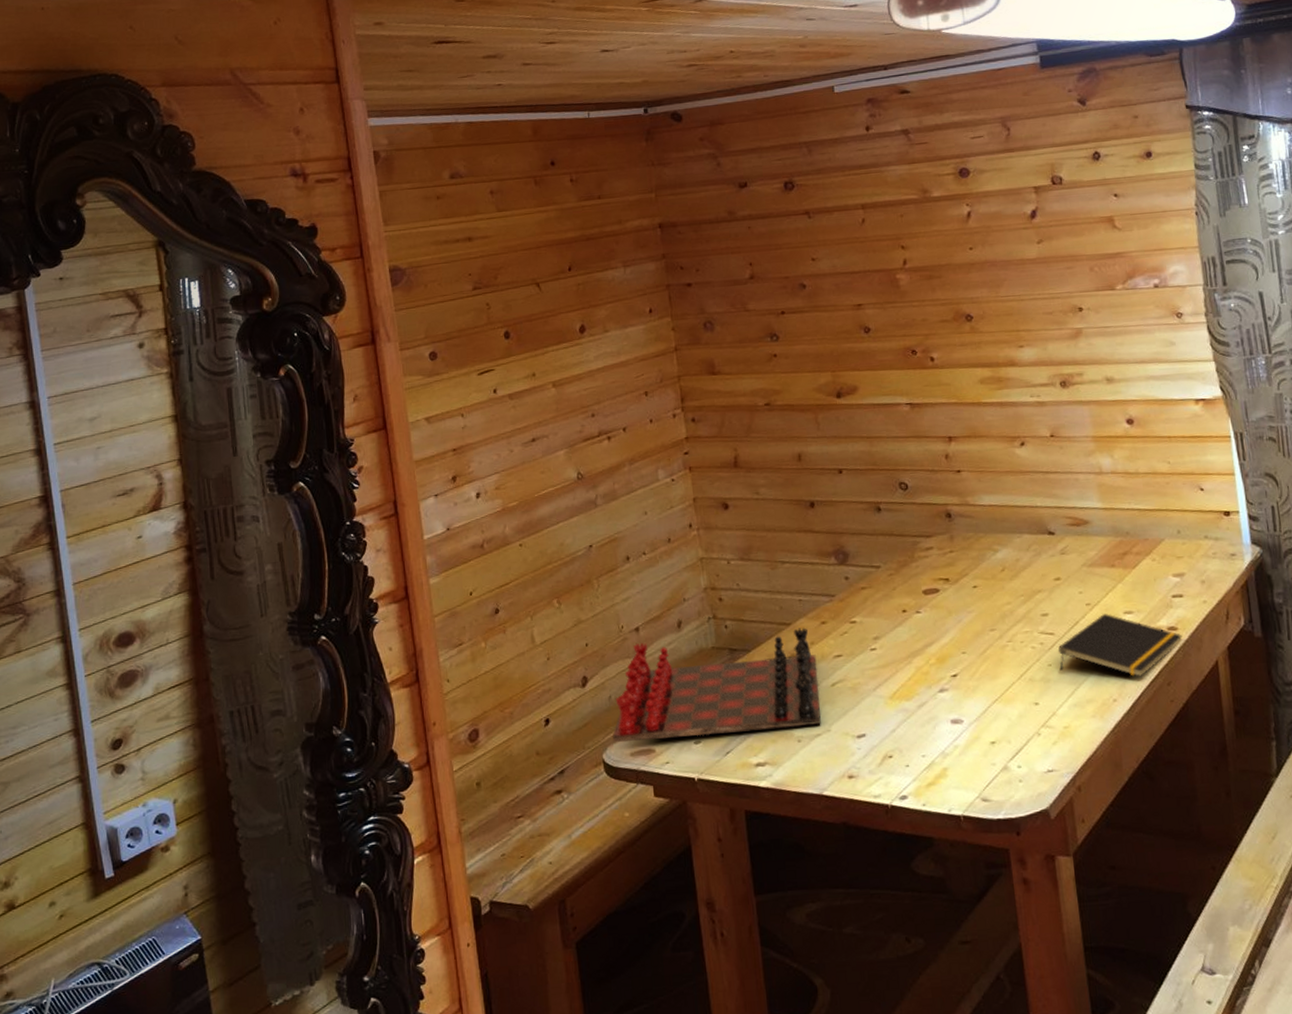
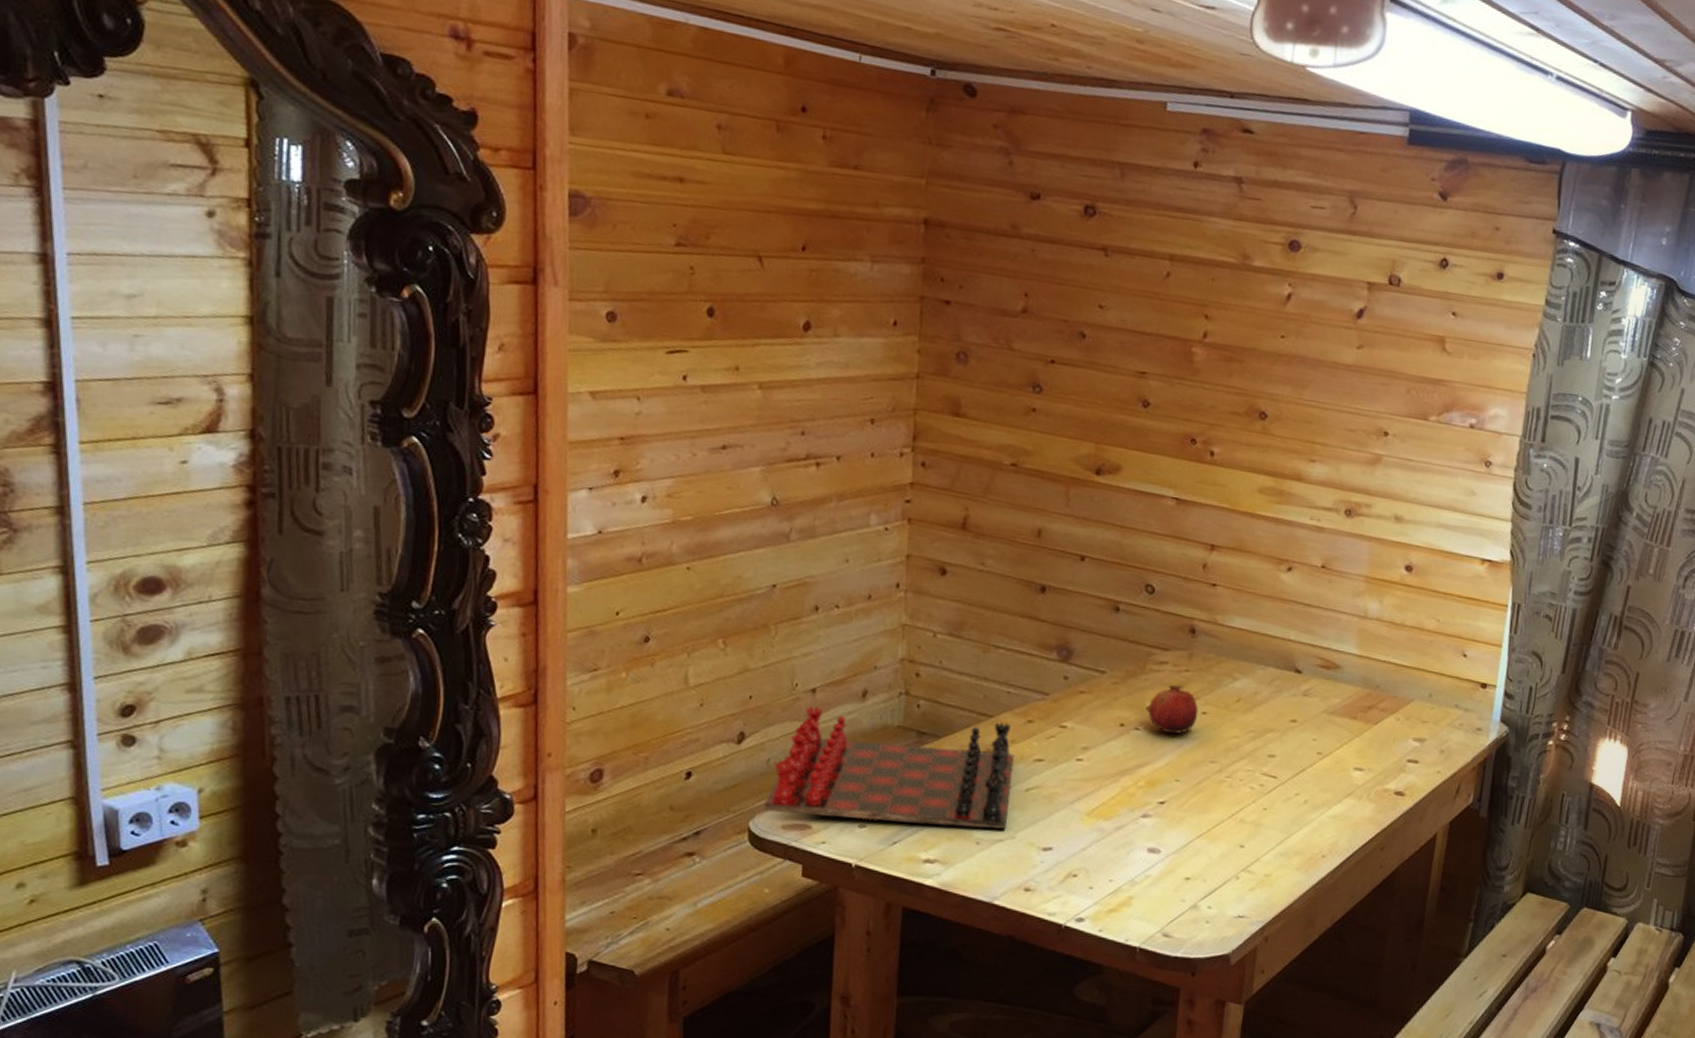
fruit: none [924,565,970,612] -> present [1148,684,1199,734]
notepad: present [1058,614,1182,677] -> none [1274,766,1408,837]

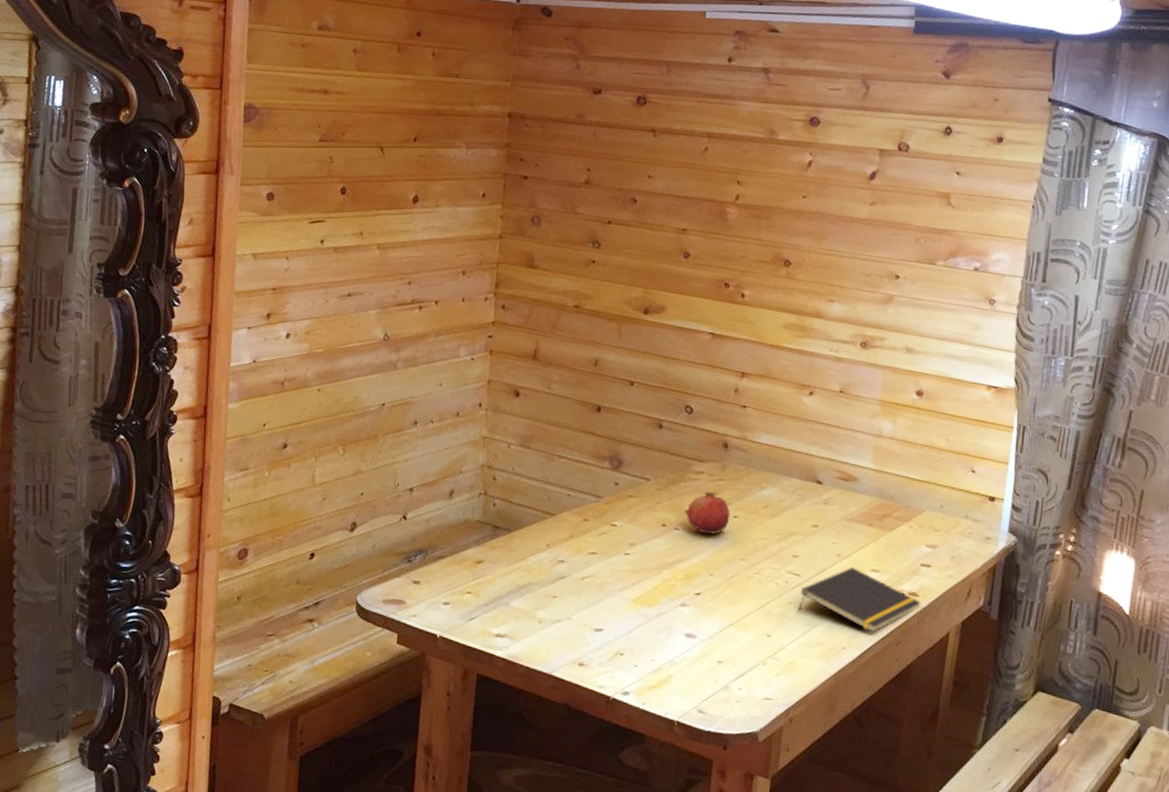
chess set: present [764,706,1015,829] -> none [369,503,573,611]
notepad: none [1274,766,1408,837] -> present [798,567,921,632]

